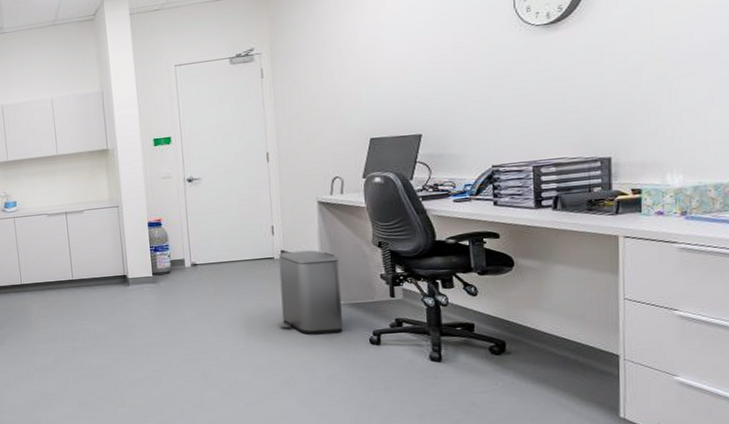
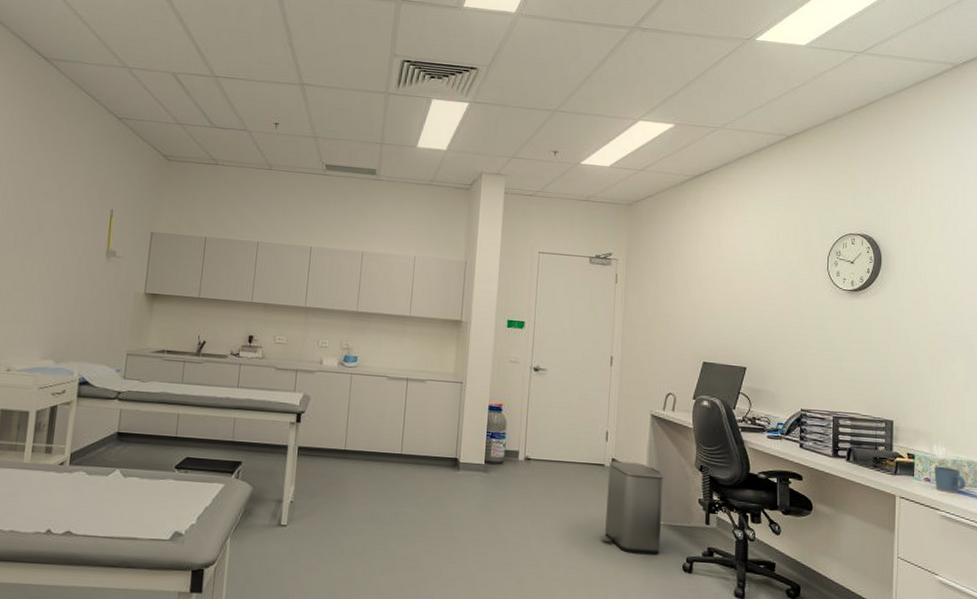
mug: none [669,195,713,223] -> present [934,466,966,494]

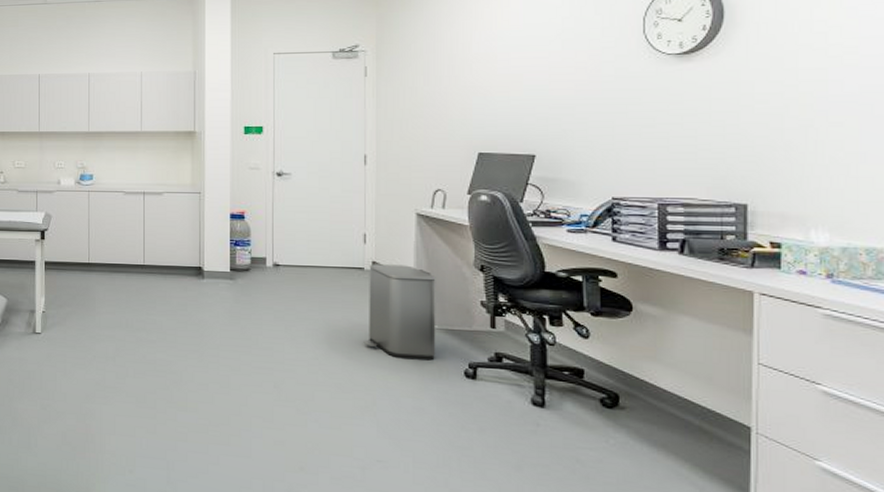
mug: present [934,466,966,494] -> none [812,255,864,288]

